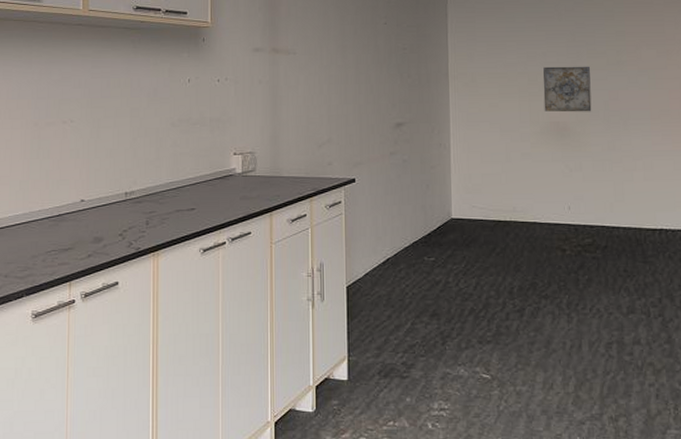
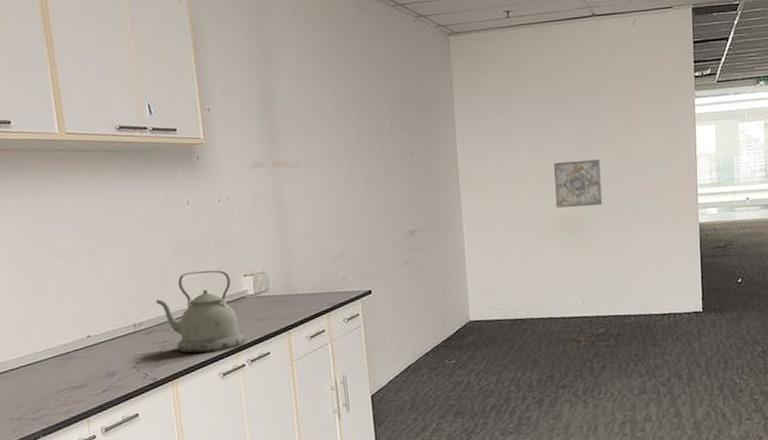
kettle: none [148,146,228,226] -> present [155,270,246,353]

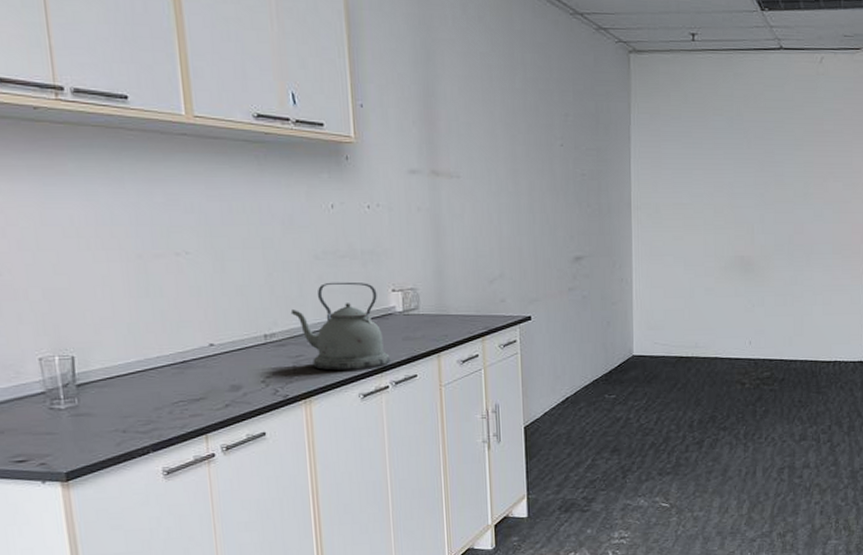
wall art: present [554,158,602,208] -> none [729,198,777,246]

